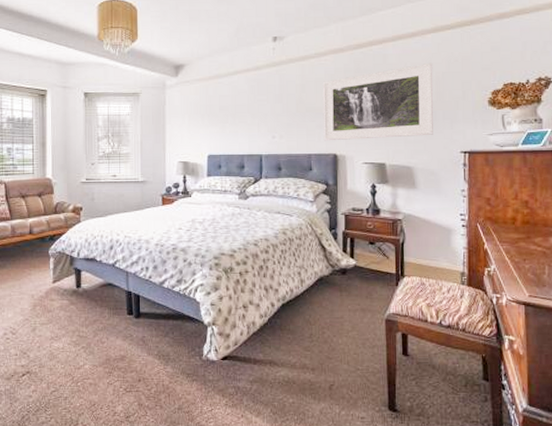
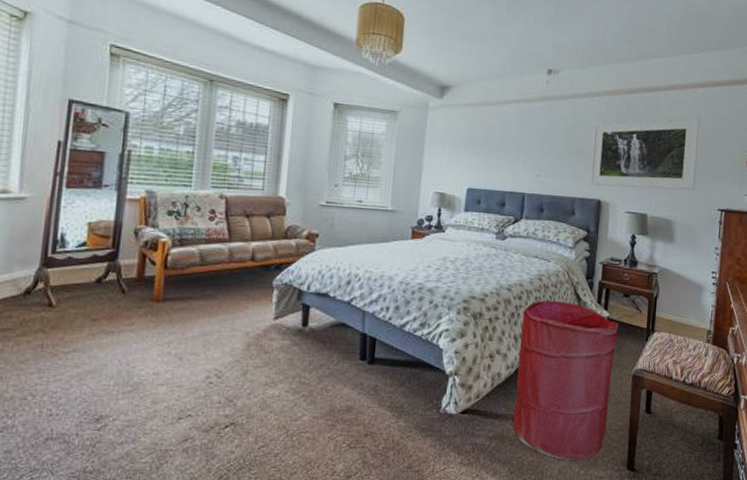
laundry hamper: none [270,253,366,401] -> present [513,300,618,460]

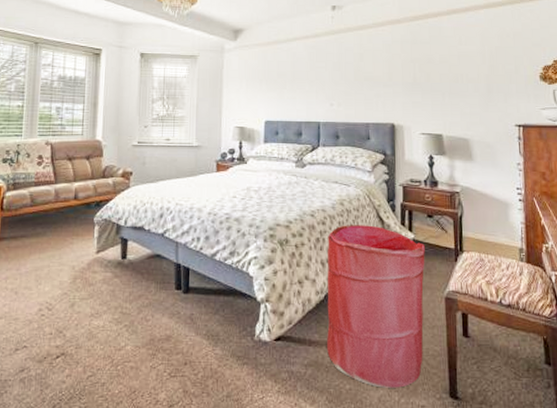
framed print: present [589,116,701,191] -> none [380,37,488,111]

